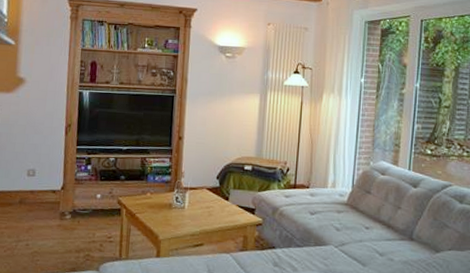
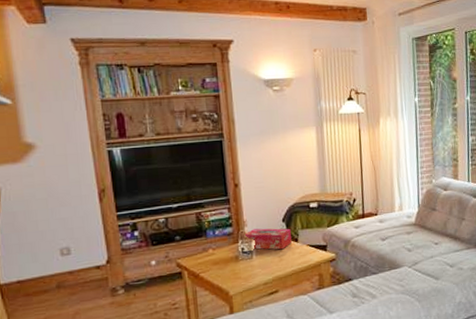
tissue box: none [181,181,223,205] -> present [245,228,292,250]

